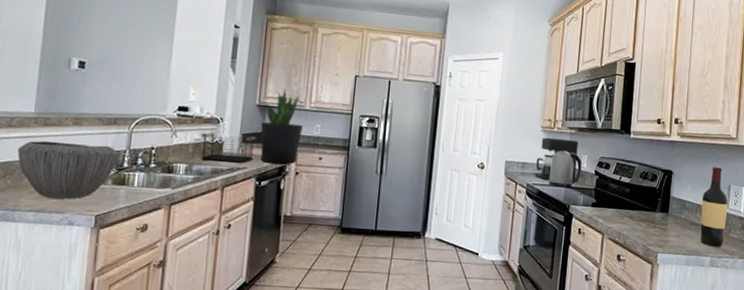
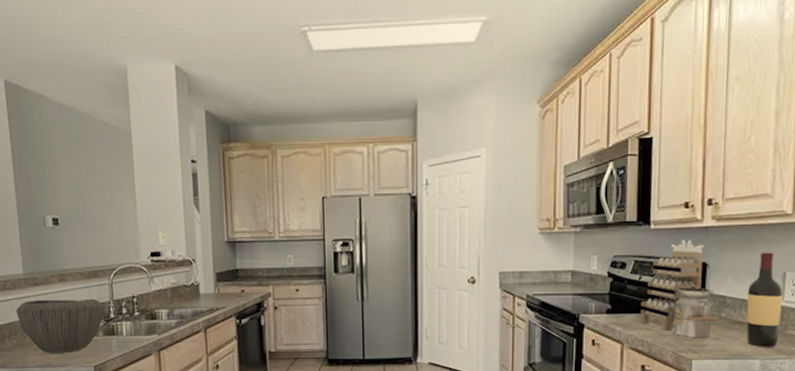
dish rack: present [200,132,257,163] -> none [176,273,231,303]
planter: present [260,88,304,165] -> none [232,220,276,301]
coffee maker: present [535,137,579,181] -> none [535,239,585,289]
kettle: present [548,150,582,188] -> none [552,253,592,295]
spice rack: none [618,150,682,235] -> present [640,240,722,338]

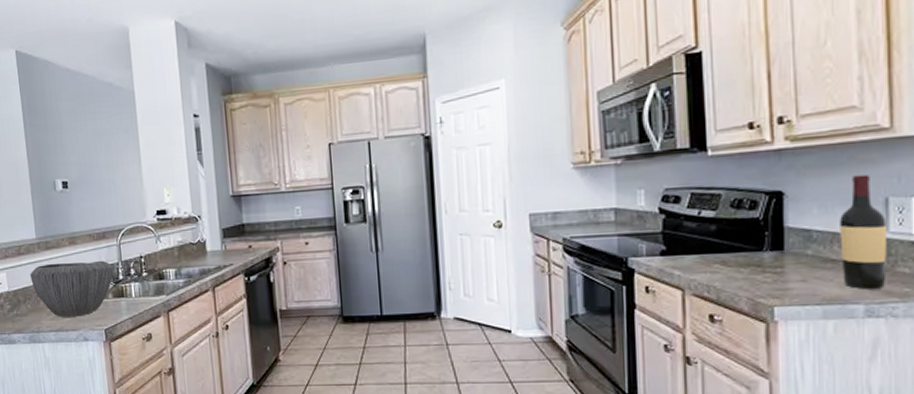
spice rack: present [640,240,722,338] -> none [702,165,808,281]

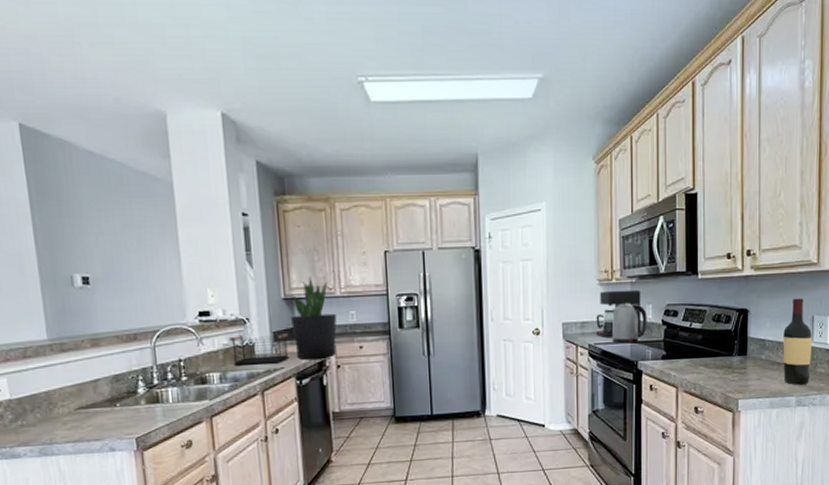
bowl: present [30,260,114,318] -> none [40,364,148,427]
dish rack: none [182,229,238,262] -> present [228,332,290,366]
planter: none [238,172,283,257] -> present [290,276,337,361]
coffee maker: none [571,172,631,231] -> present [596,289,641,338]
kettle: none [591,189,639,236] -> present [611,303,647,343]

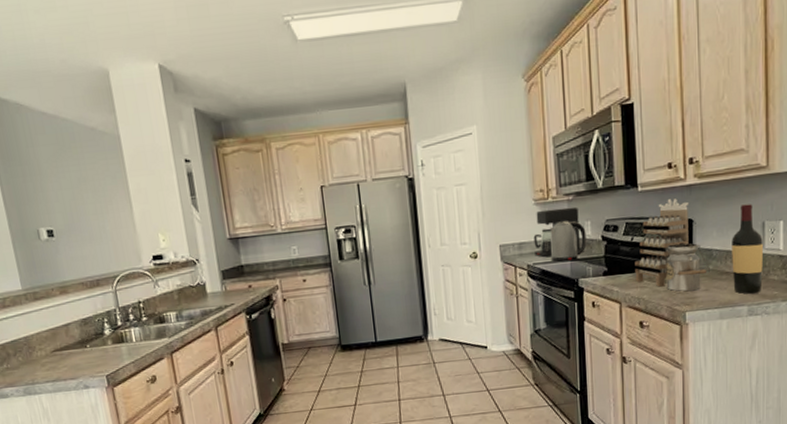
dish rack: present [228,332,290,366] -> none [181,270,238,305]
planter: present [290,276,337,361] -> none [236,215,282,296]
spice rack: none [692,288,763,380] -> present [634,198,710,292]

